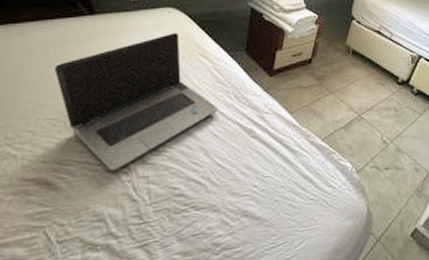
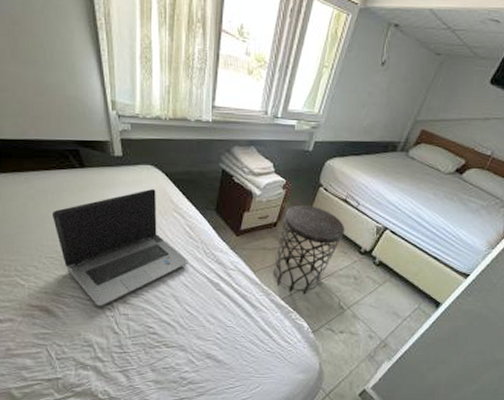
side table: none [311,38,381,133] -> present [273,204,345,295]

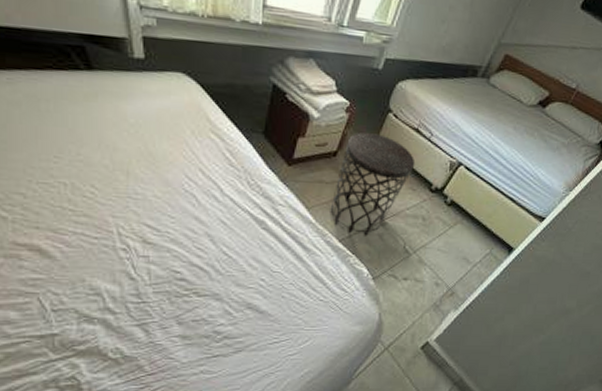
laptop computer: present [51,188,188,307] -> none [46,102,228,247]

